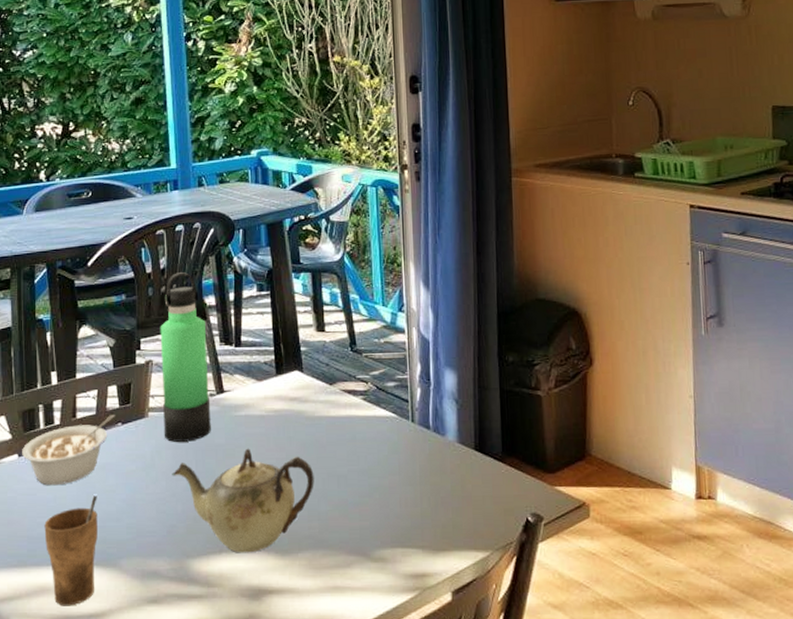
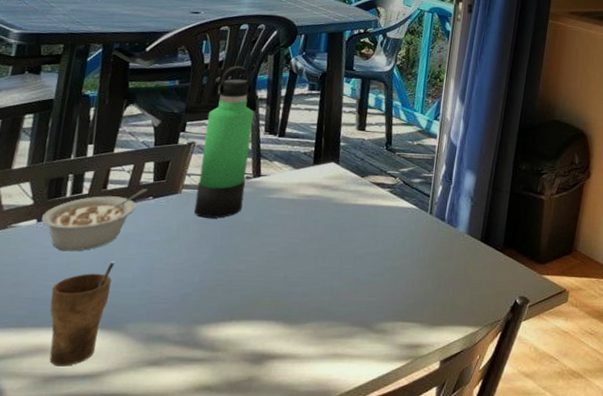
teapot: present [172,448,314,553] -> none [195,227,333,322]

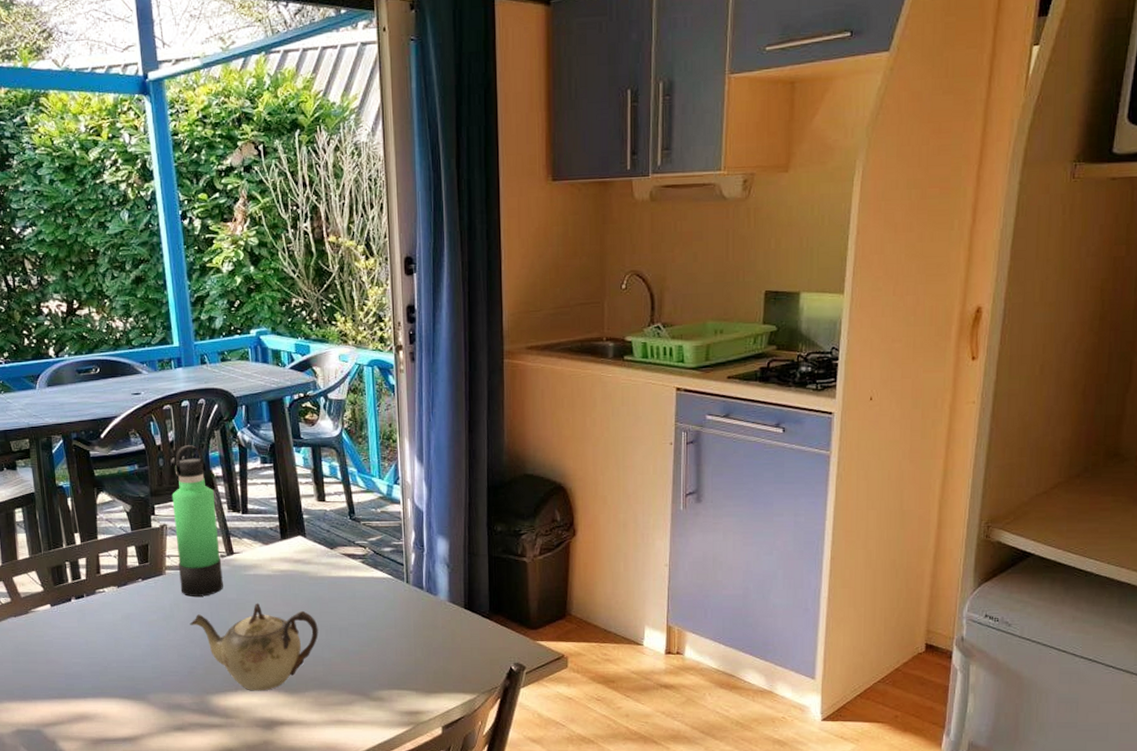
legume: present [41,189,148,252] -> none [54,572,136,632]
cup: present [49,262,115,366] -> none [79,640,127,731]
teapot: none [195,227,333,322] -> present [190,603,319,691]

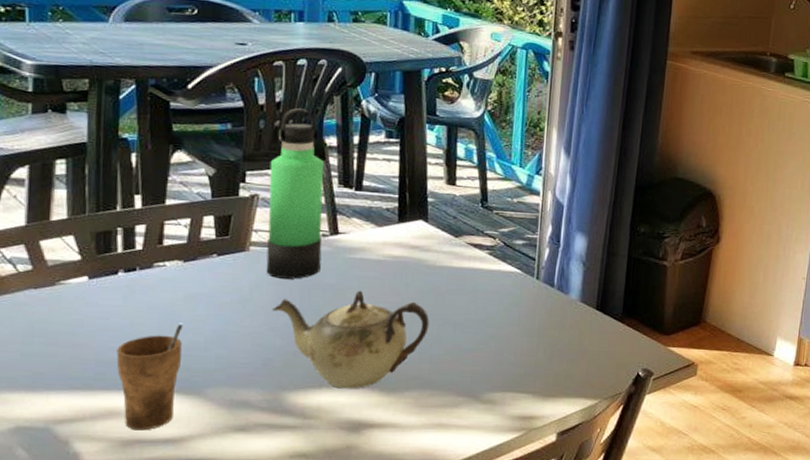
cup: none [79,640,127,731] -> present [116,324,183,431]

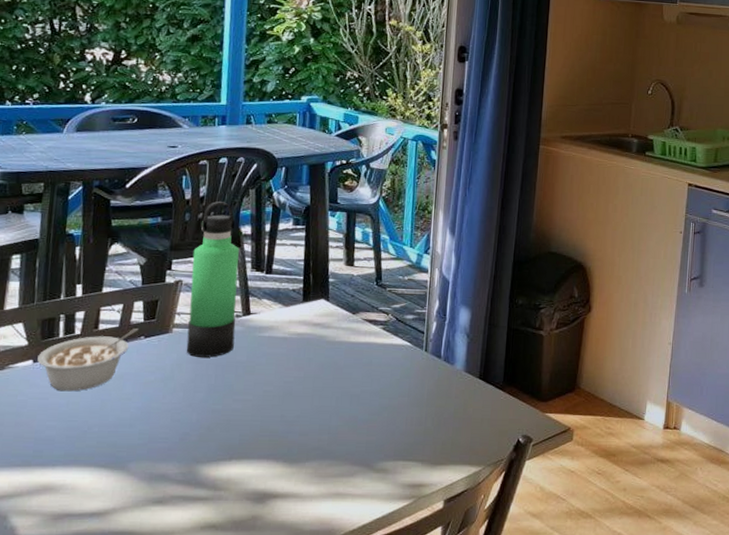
legume: none [93,245,210,312] -> present [37,328,139,392]
cup: present [116,324,183,431] -> none [53,402,112,505]
teapot: present [272,290,430,389] -> none [190,366,329,461]

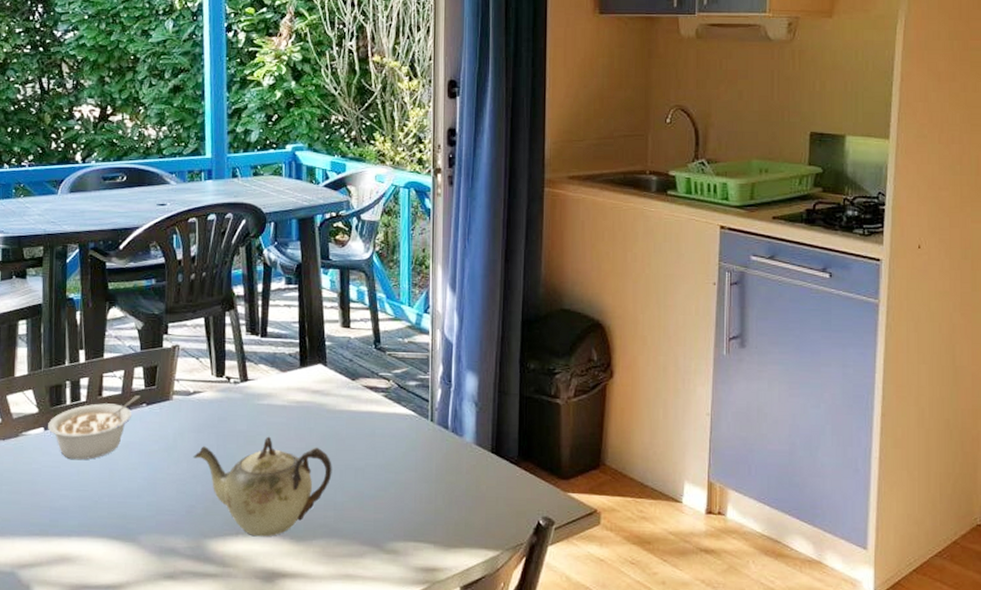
thermos bottle: present [186,201,239,357] -> none [187,261,234,426]
teapot: none [190,366,329,461] -> present [193,436,332,537]

